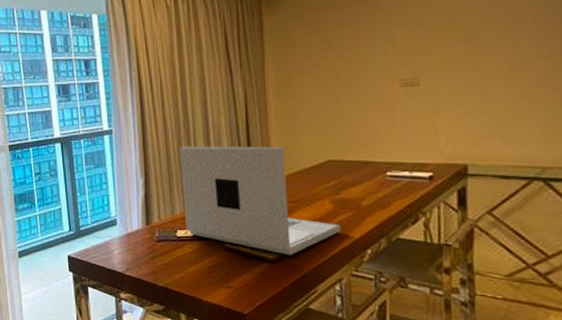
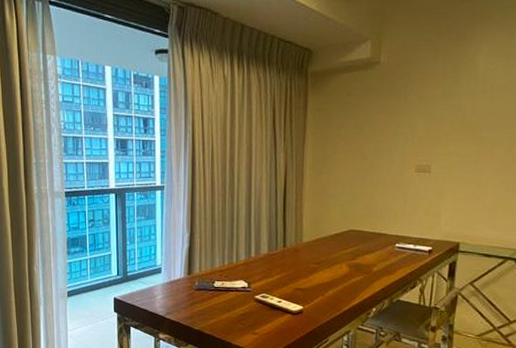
laptop: present [180,146,341,255] -> none [222,207,354,309]

